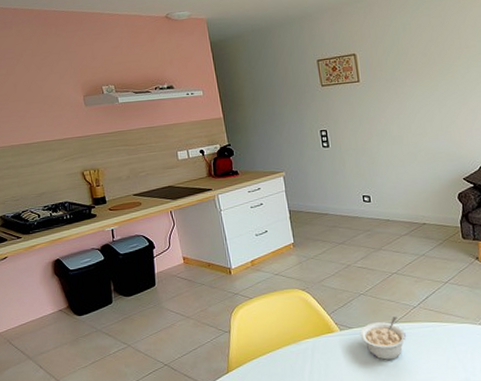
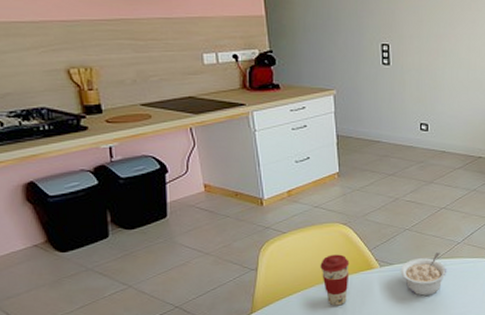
coffee cup: none [285,318,312,368] -> present [320,254,350,306]

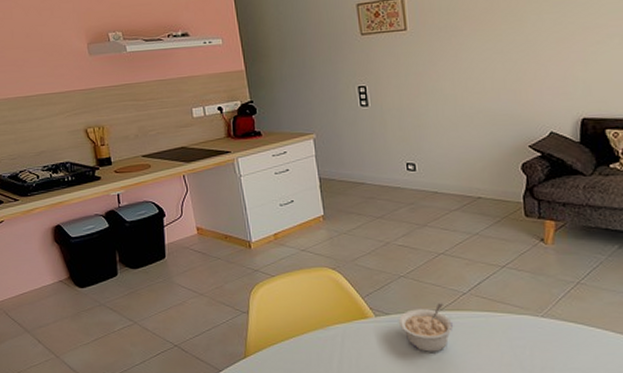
coffee cup: present [320,254,350,306] -> none [311,301,342,357]

